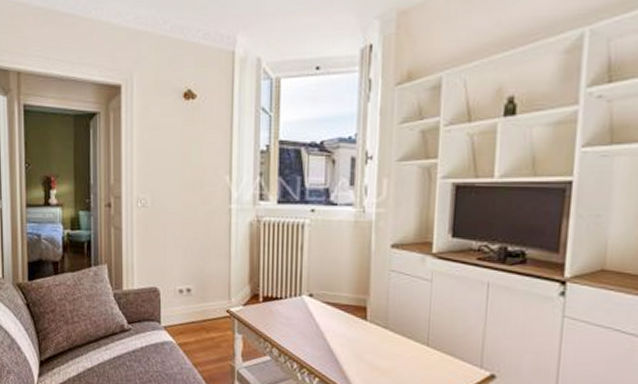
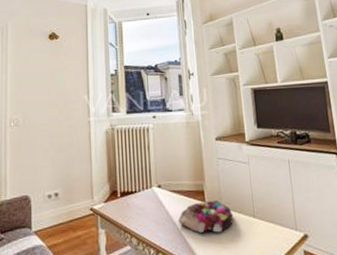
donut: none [331,319,401,357] -> present [179,199,234,233]

